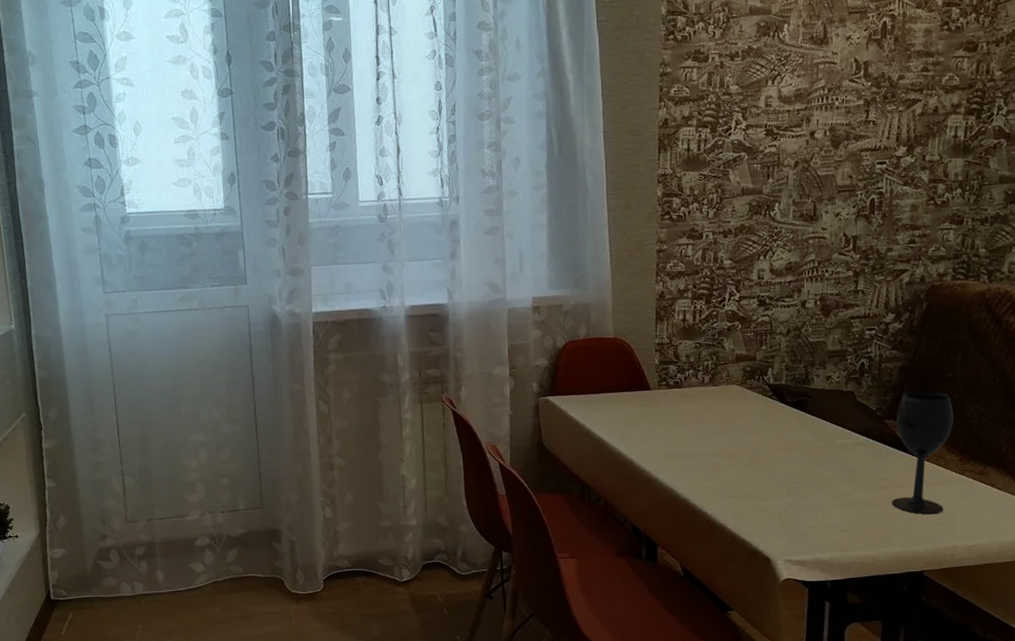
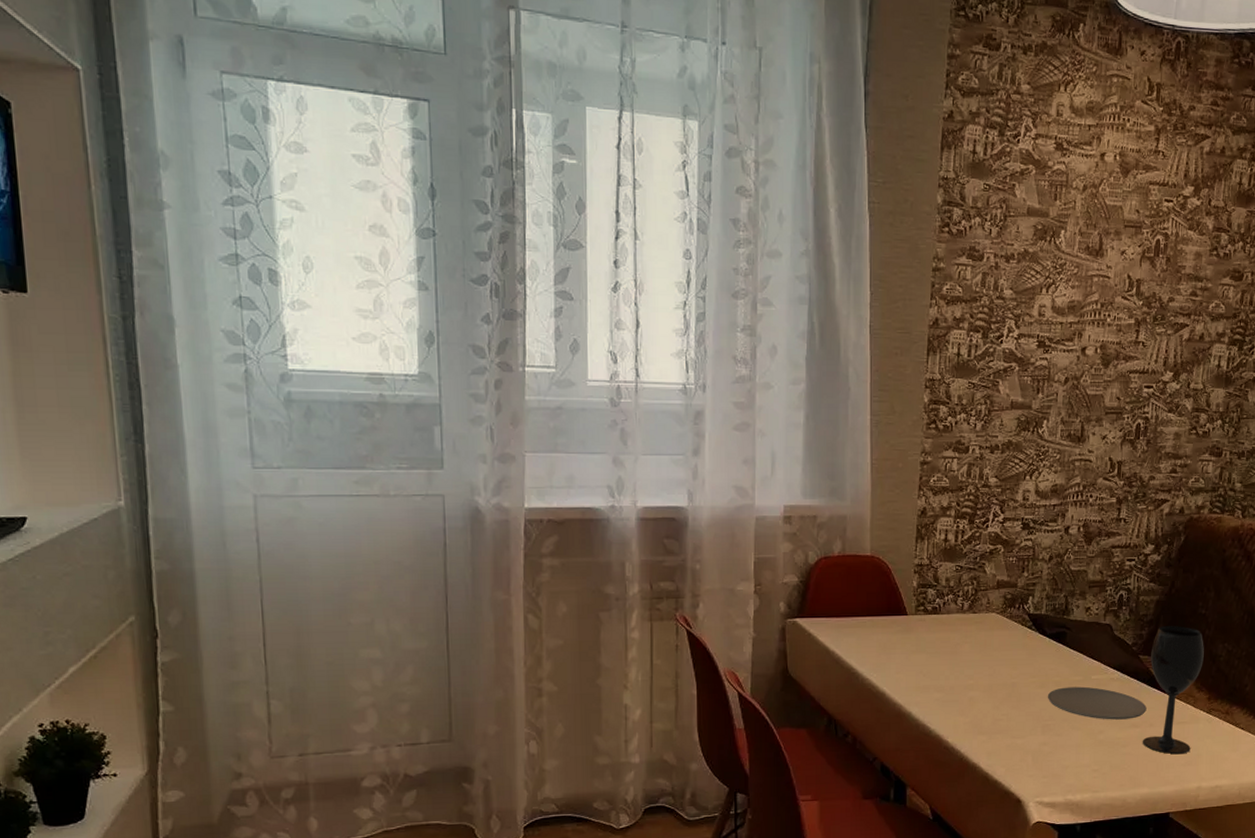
plate: none [791,451,894,482] -> present [1047,686,1147,720]

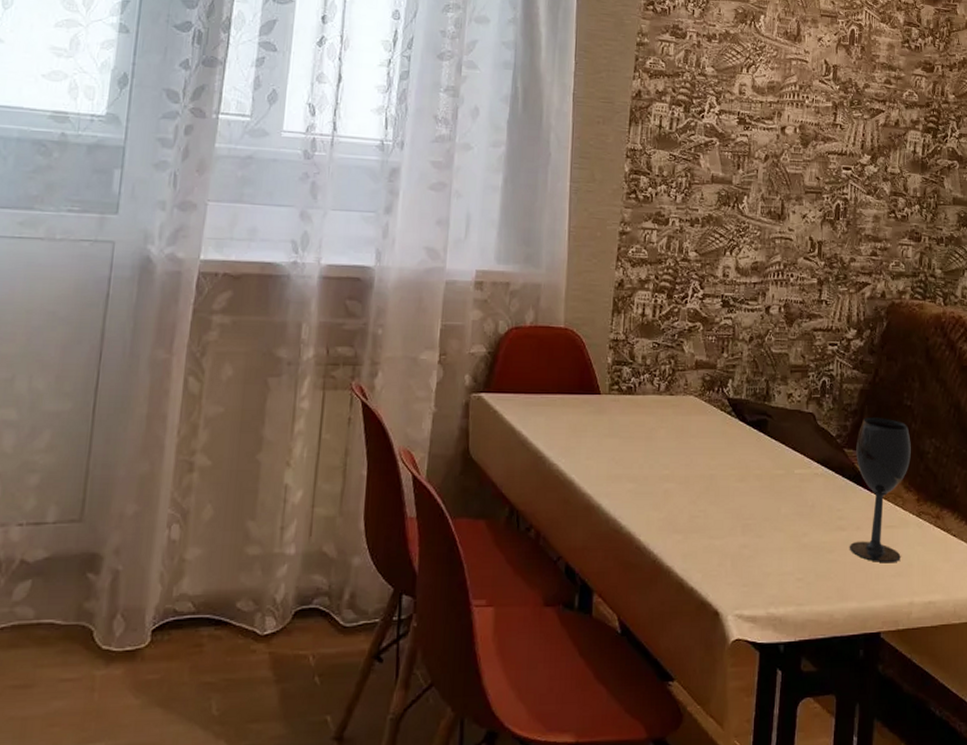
plate: present [1047,686,1147,720] -> none [747,481,853,521]

